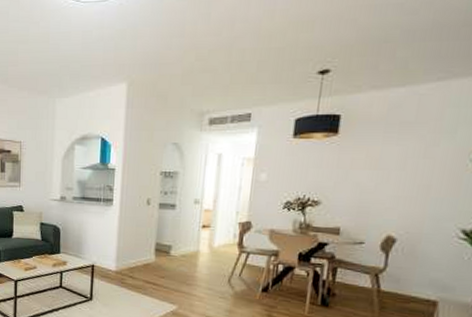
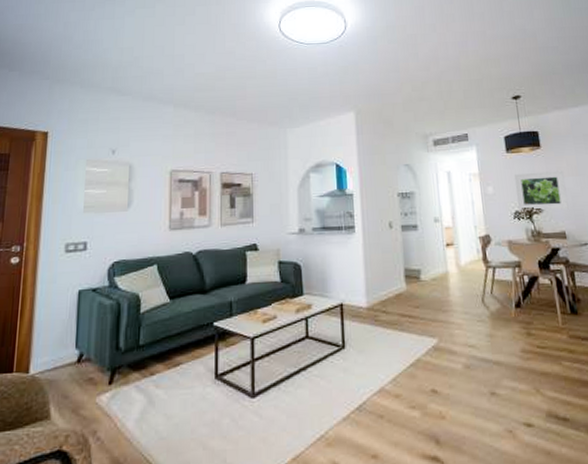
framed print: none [290,161,359,205] -> present [513,170,569,211]

